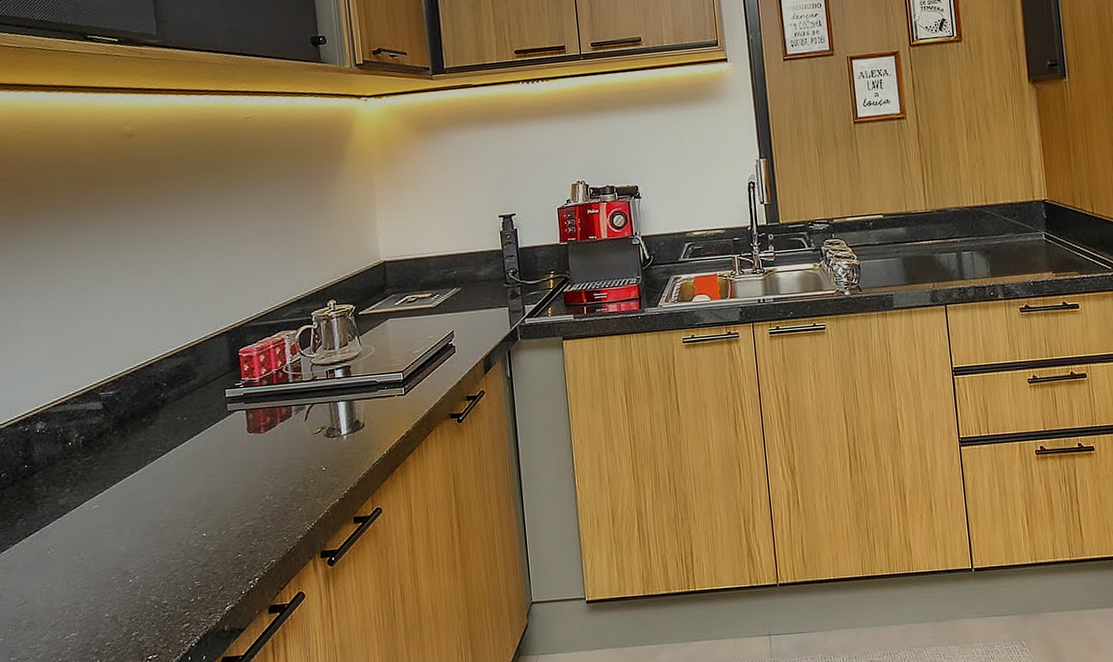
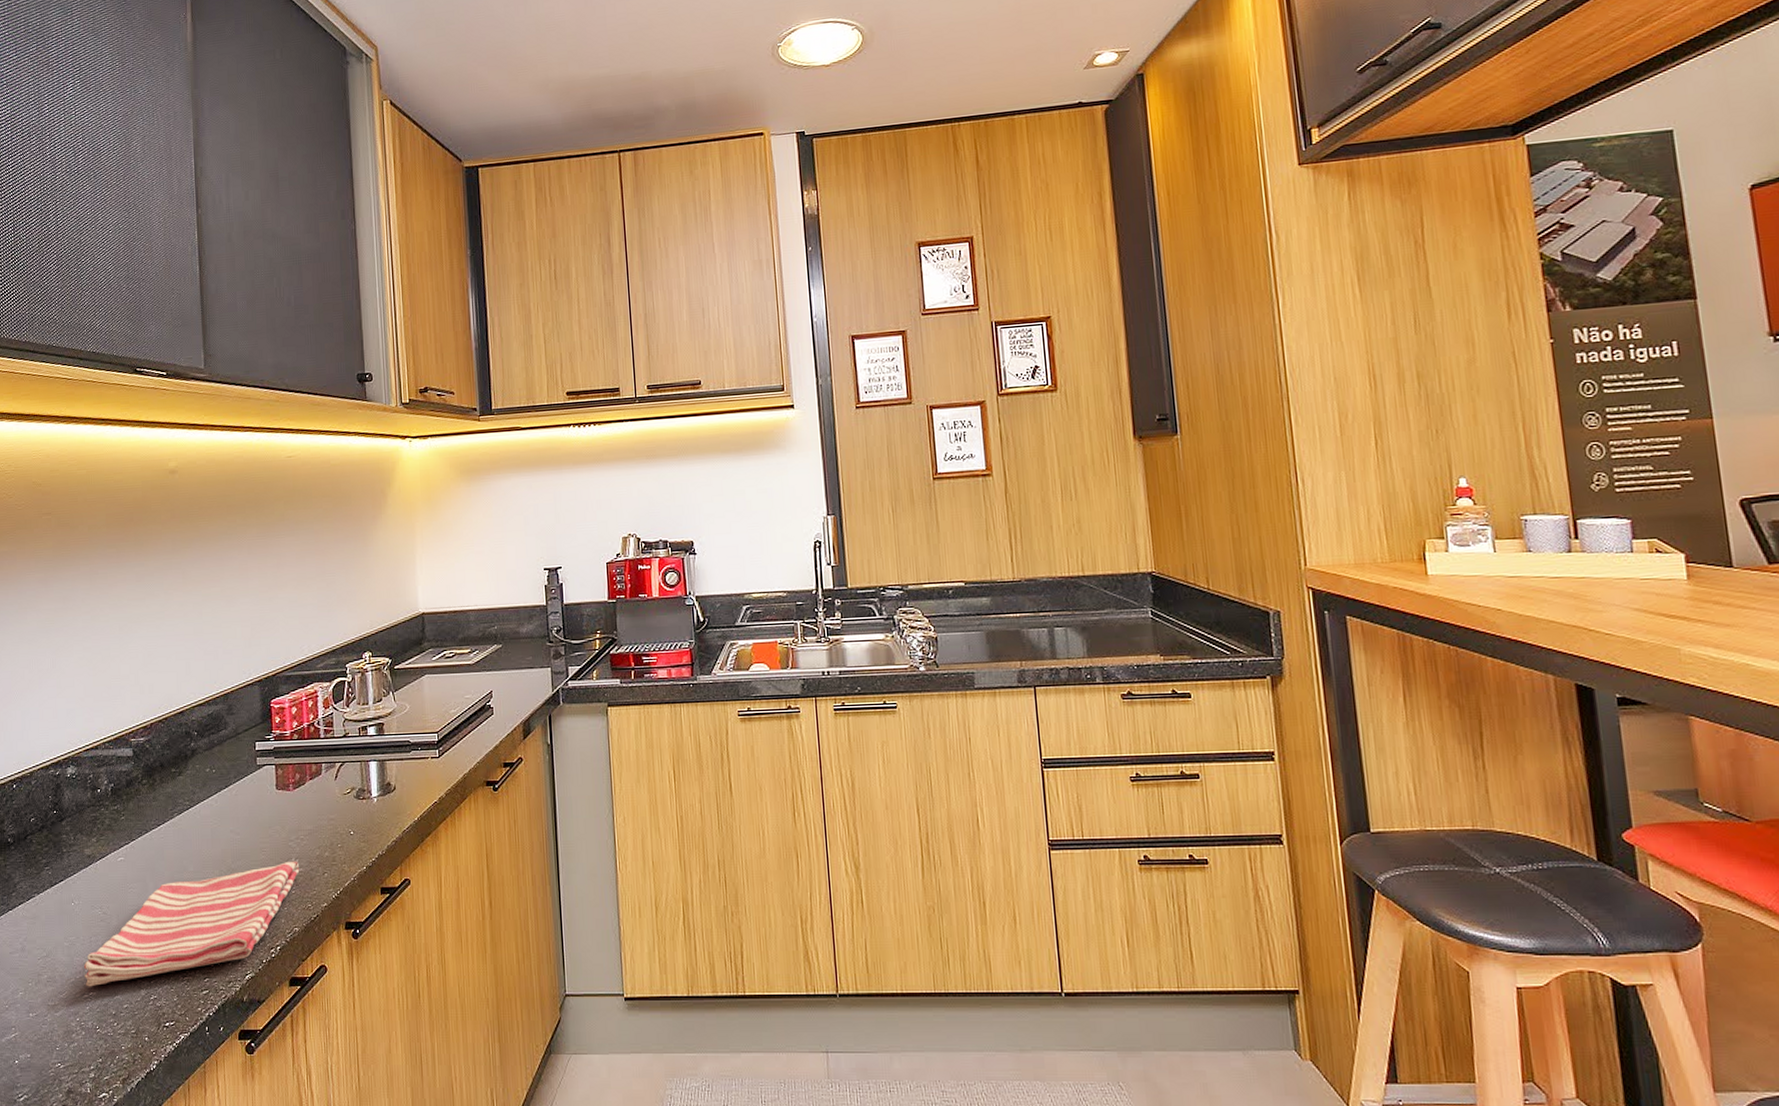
dish towel: none [63,498,274,629] -> present [83,861,300,987]

